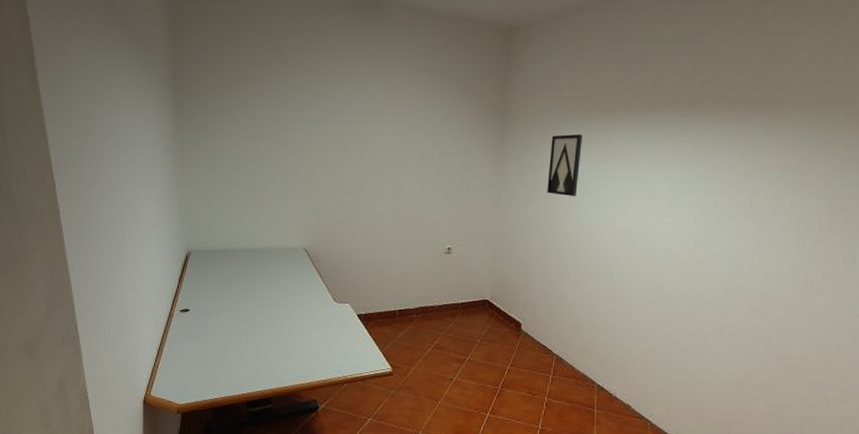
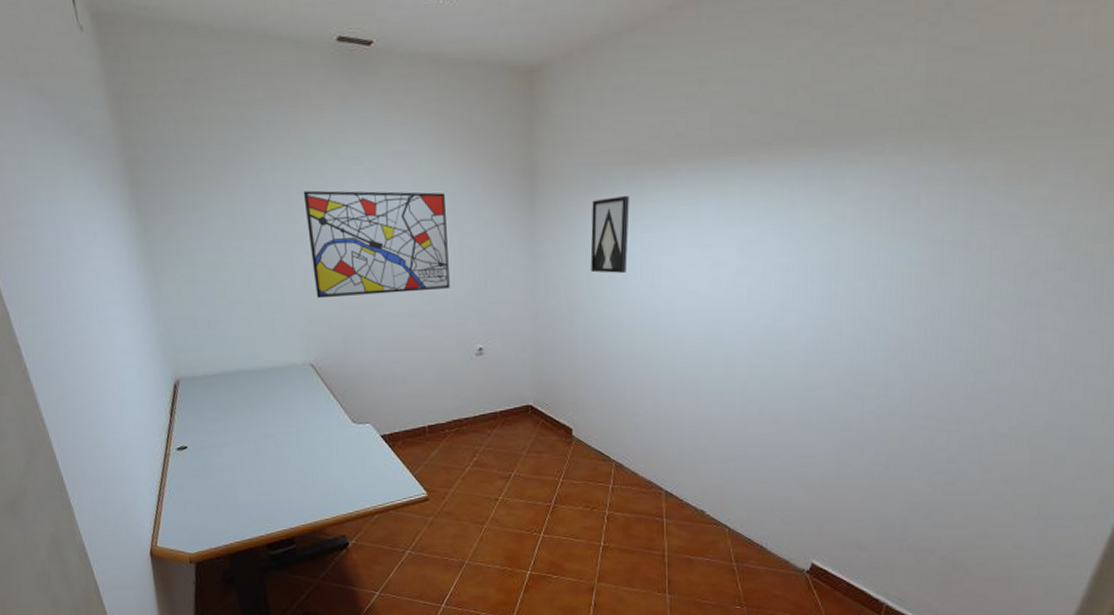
wall art: none [315,106,431,196] -> present [303,190,450,299]

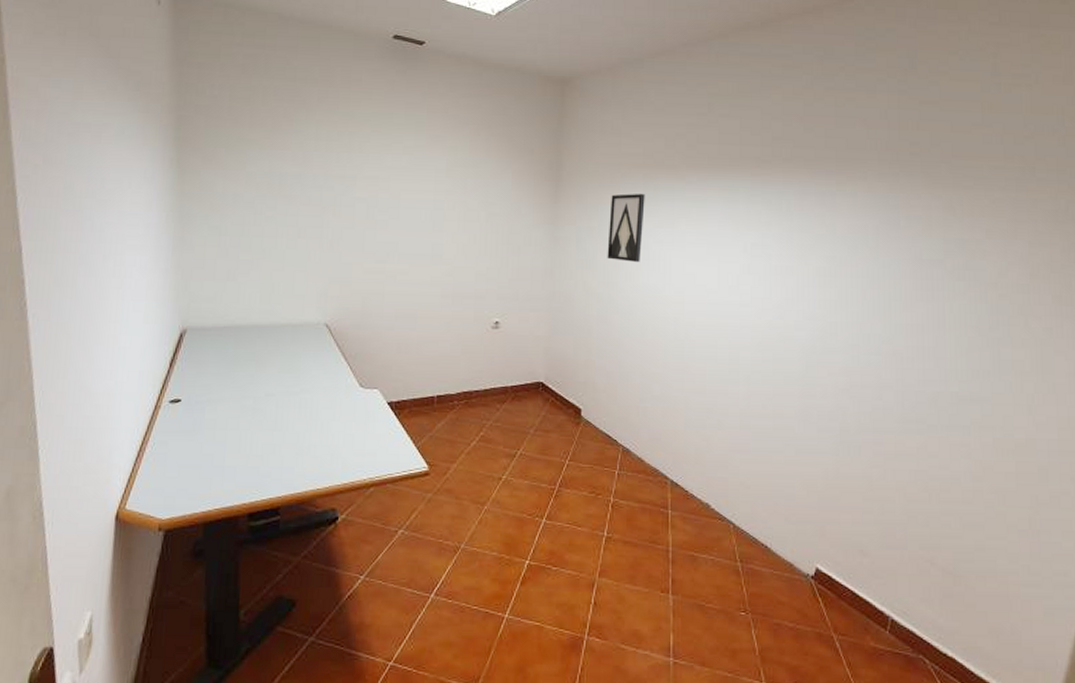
wall art: present [303,190,450,299] -> none [341,161,476,263]

